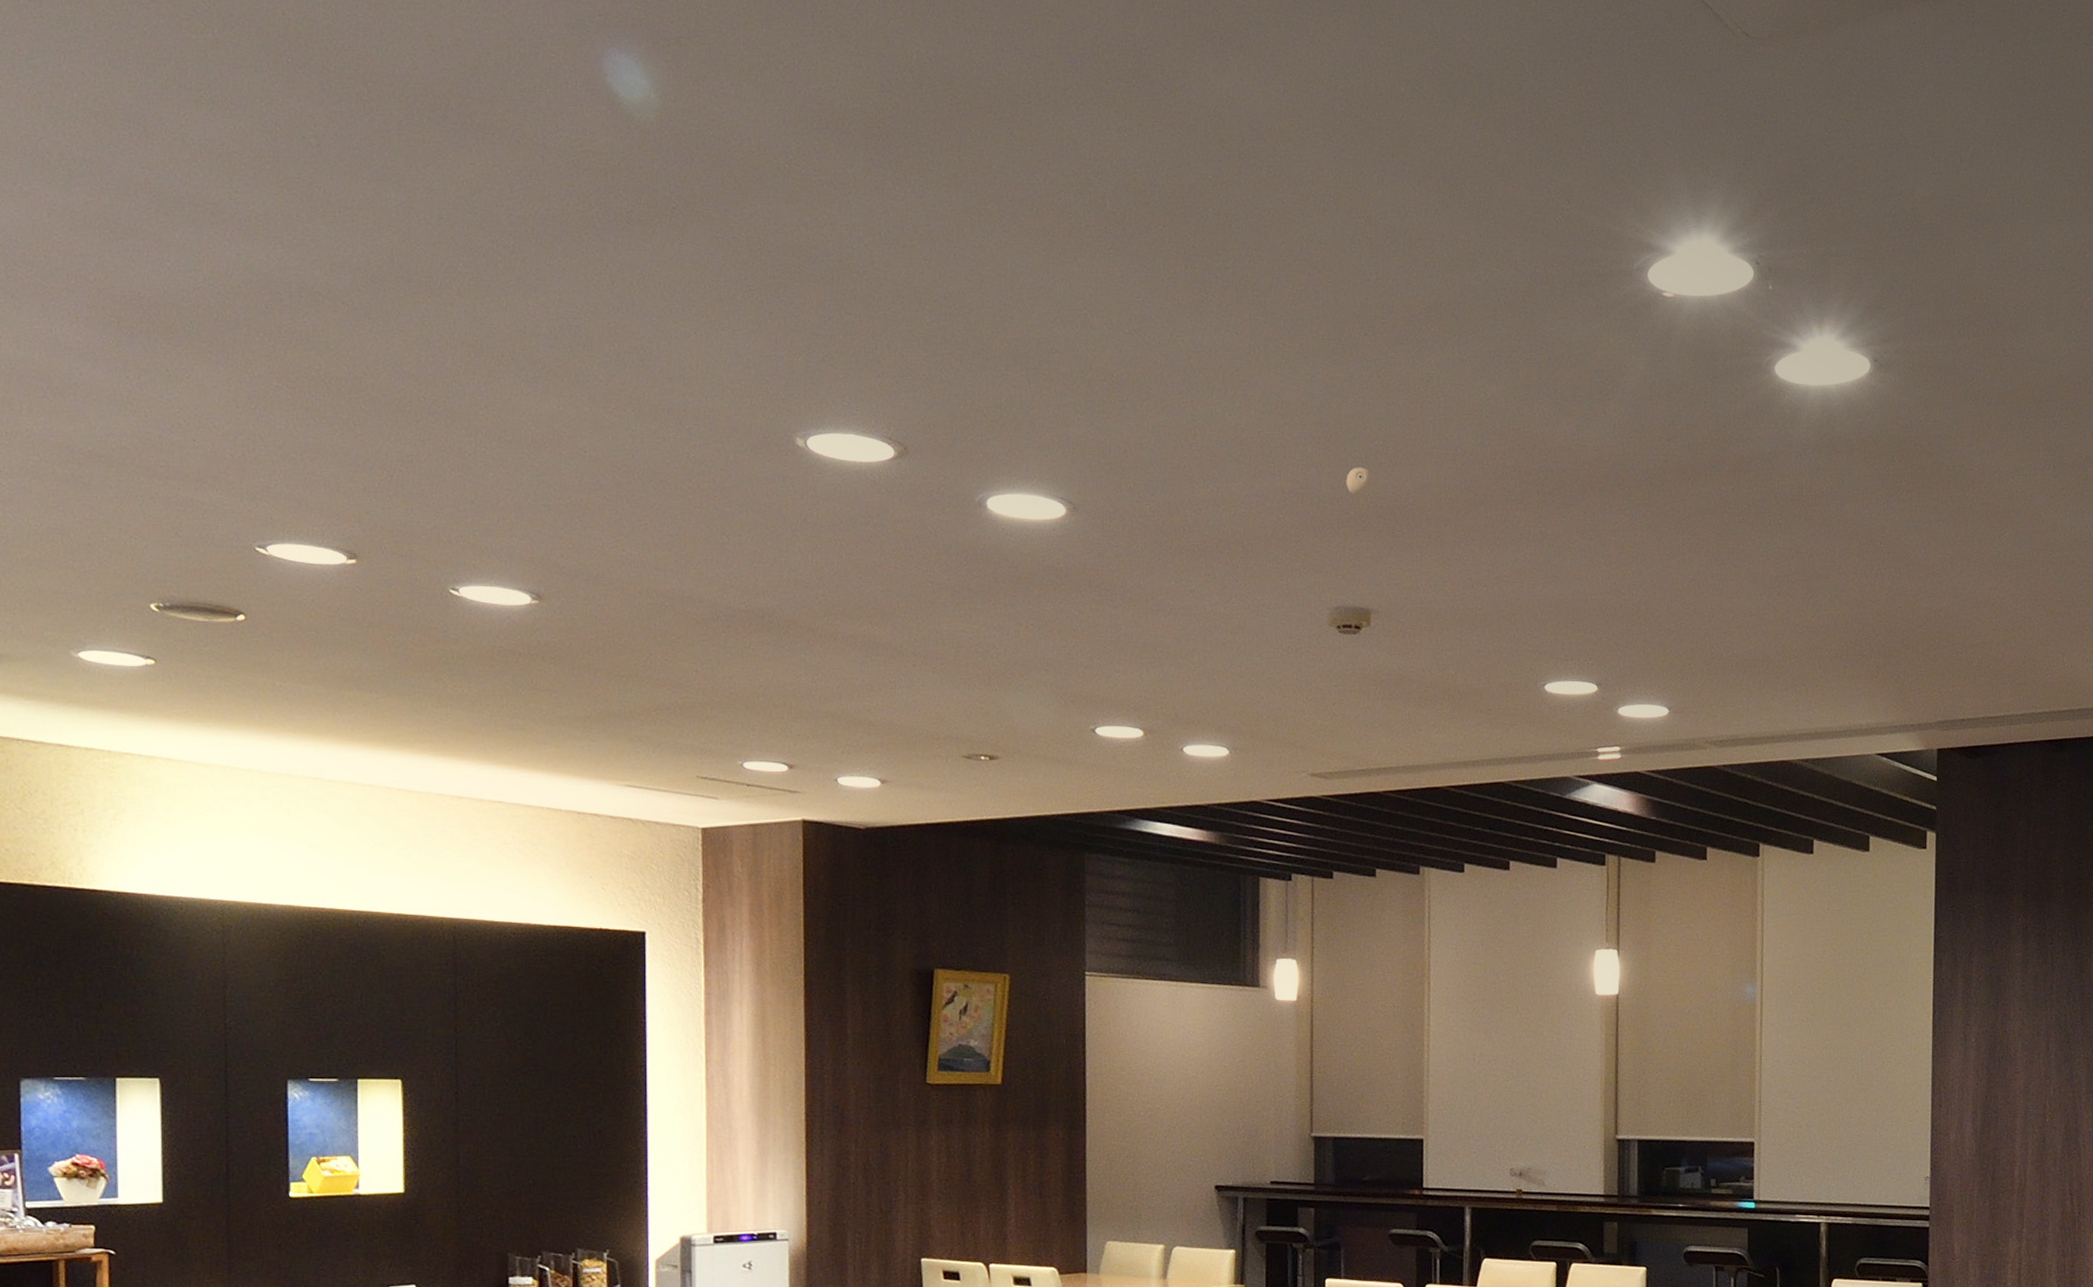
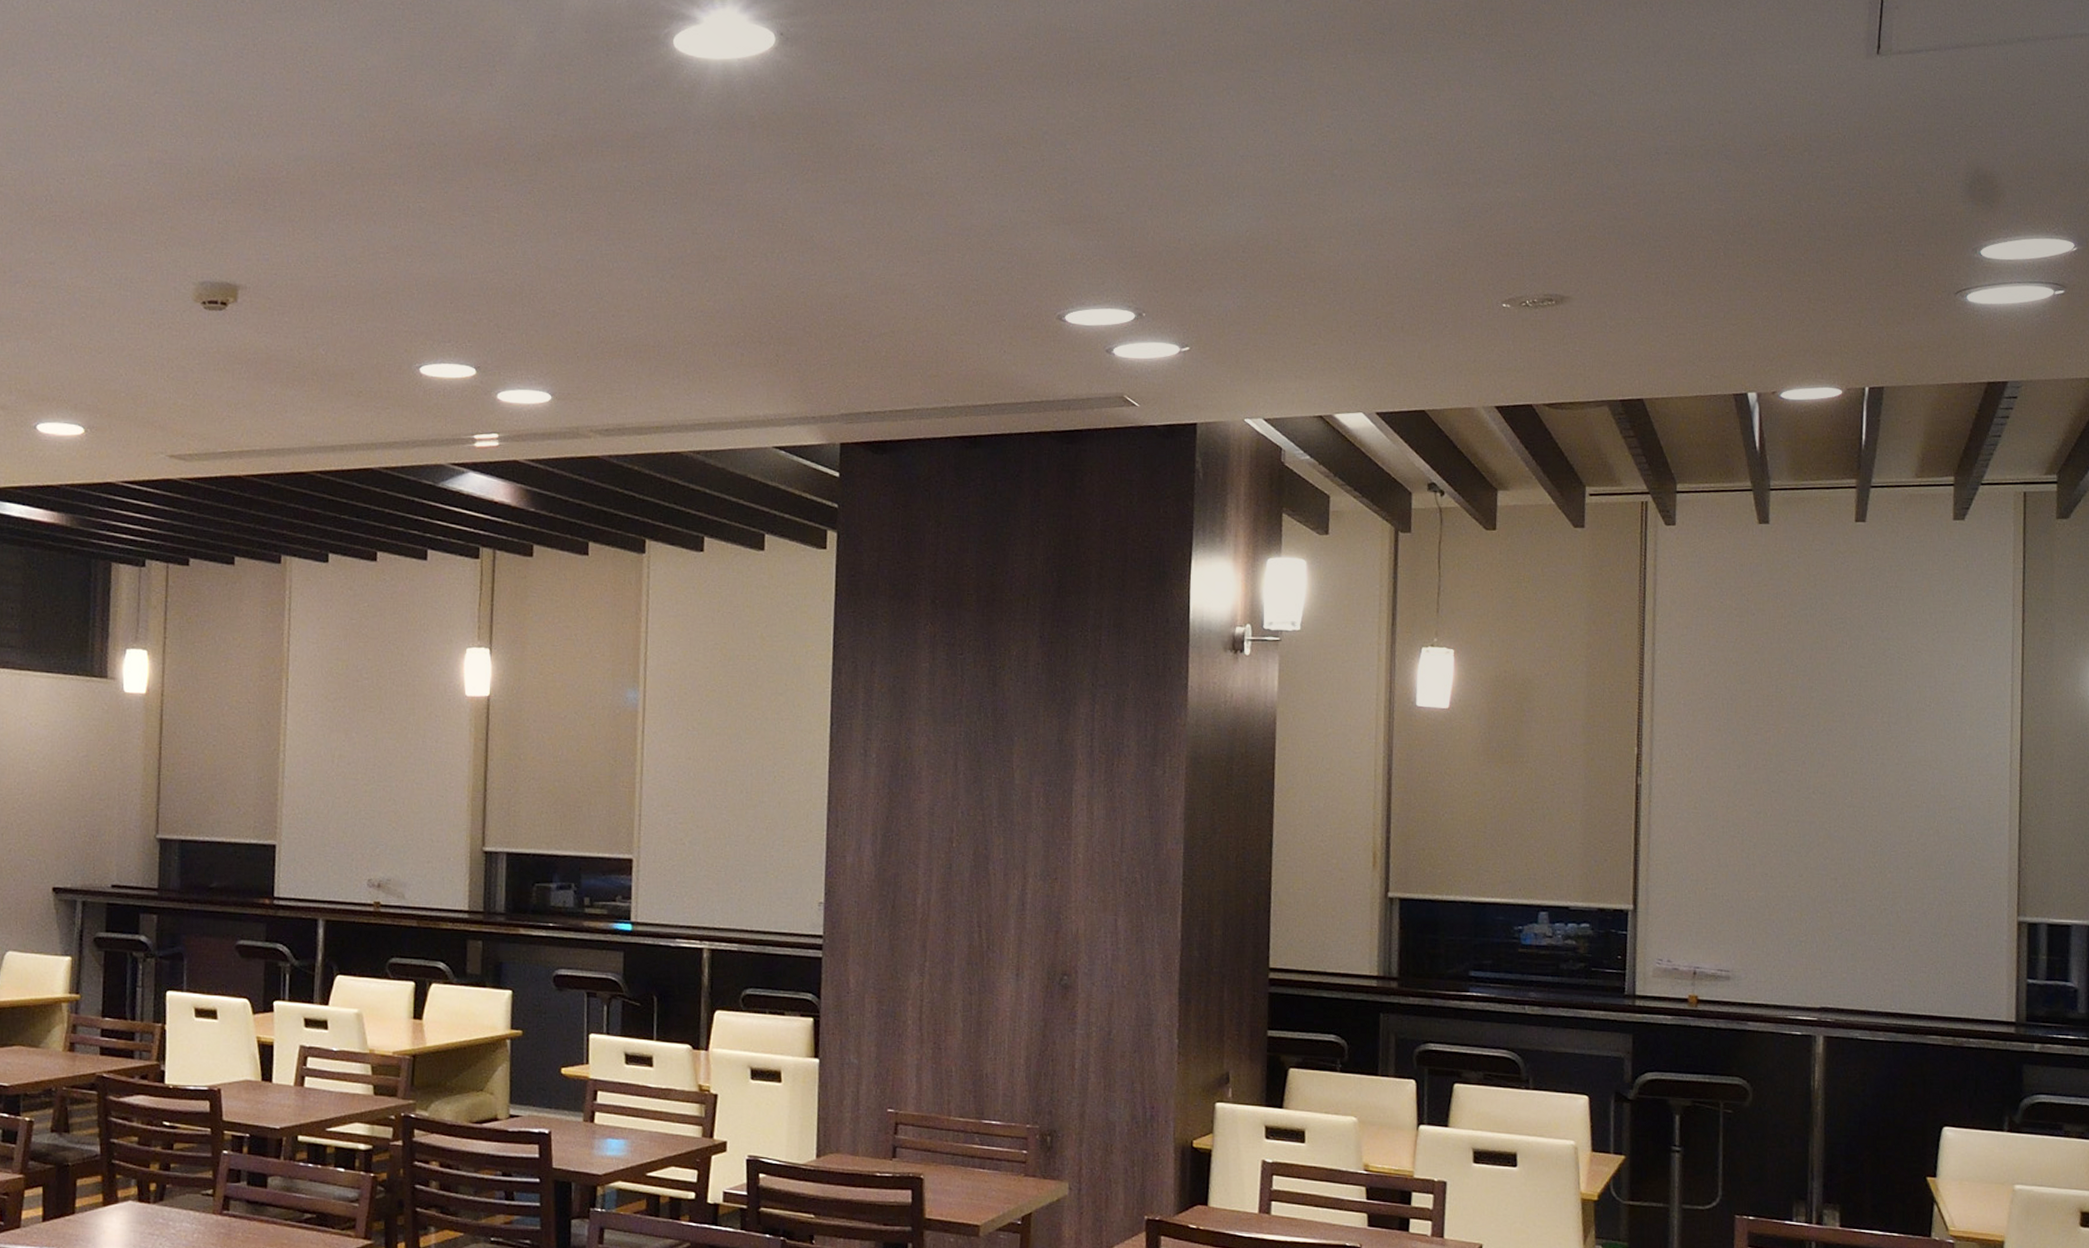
eyeball: present [1346,467,1374,496] -> none [217,138,246,168]

